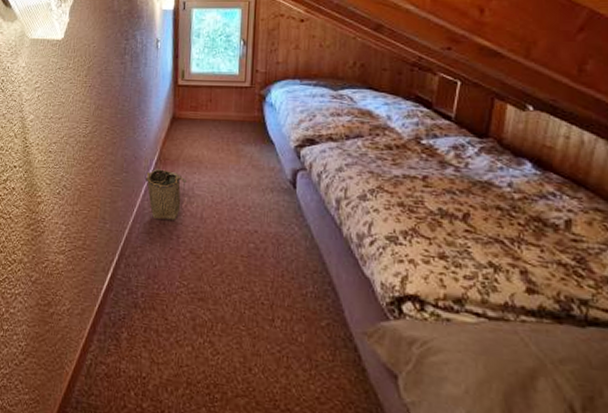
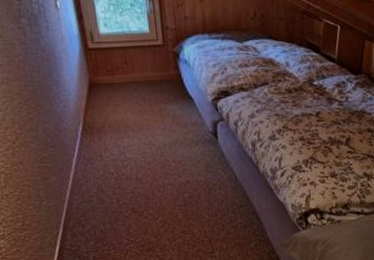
basket: present [145,169,187,220] -> none [73,138,116,187]

